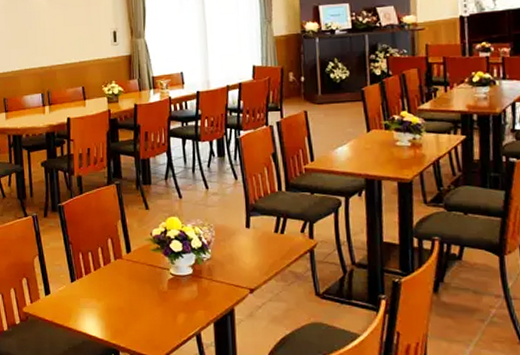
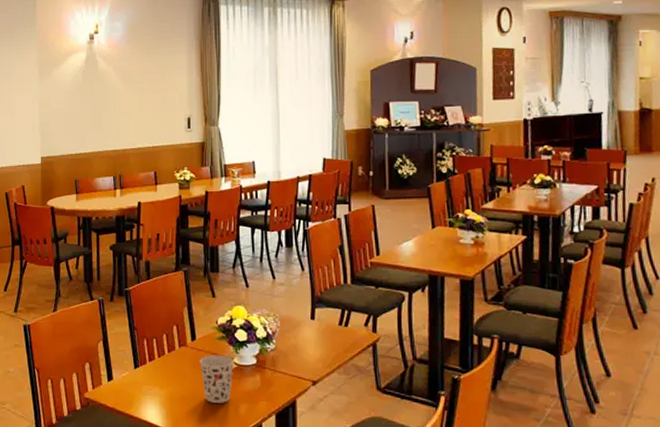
cup: none [135,266,170,314] -> present [199,354,234,403]

